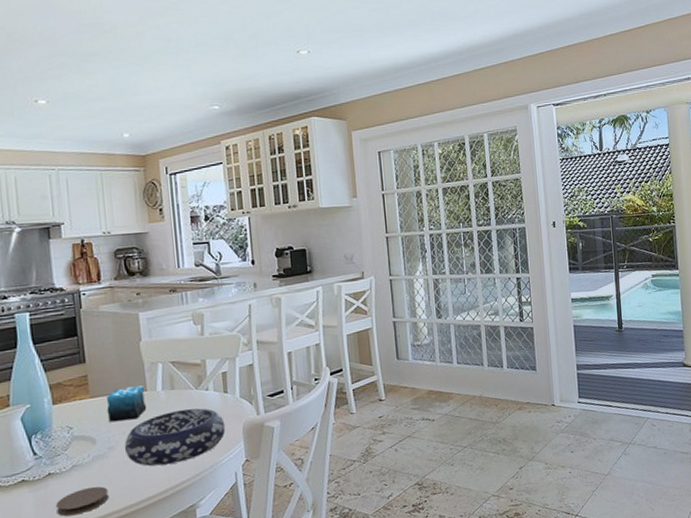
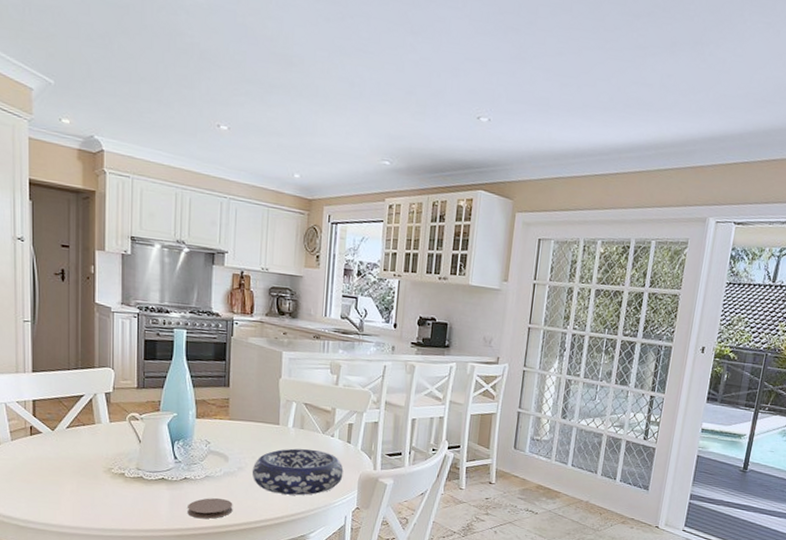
candle: present [107,385,147,423] -> none [241,417,277,448]

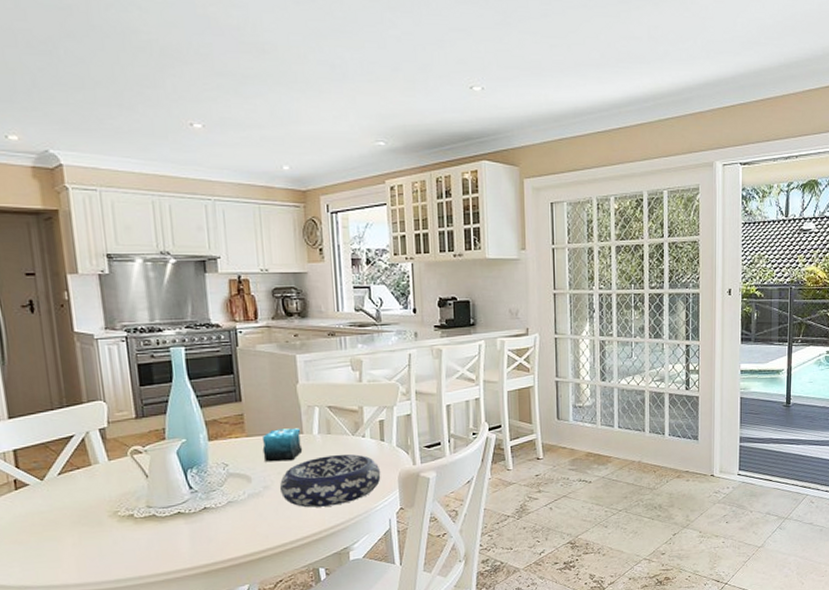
coaster: present [187,498,233,519] -> none [212,523,264,550]
candle: none [241,417,277,448] -> present [262,428,303,462]

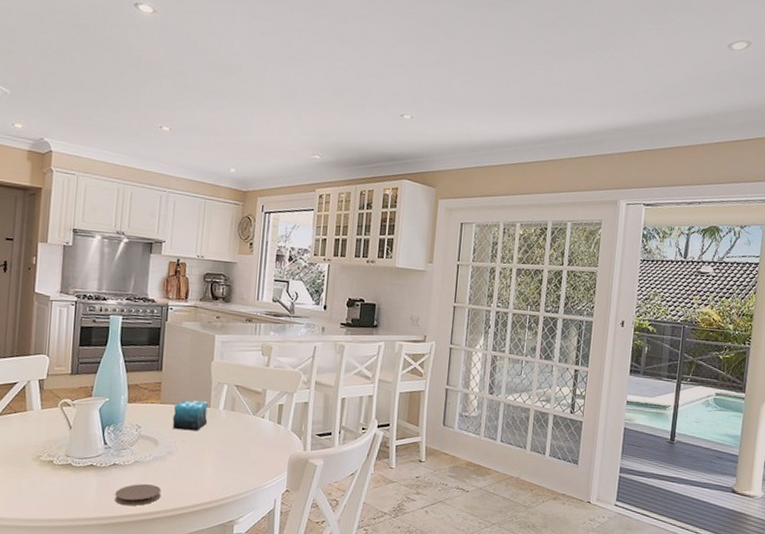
coaster: none [212,523,264,550] -> present [115,484,162,506]
decorative bowl: present [279,454,381,508] -> none [181,431,274,479]

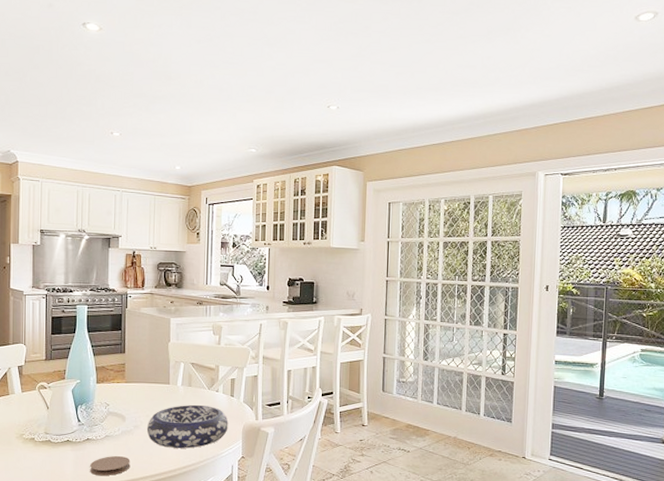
candle: present [172,400,208,431] -> none [137,378,168,406]
decorative bowl: none [181,431,274,479] -> present [146,404,229,449]

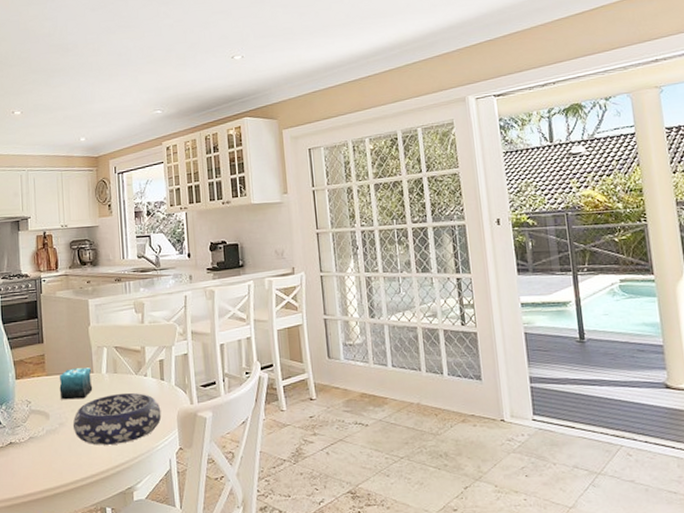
coaster: present [90,456,131,476] -> none [15,459,59,485]
candle: none [137,378,168,406] -> present [59,367,93,400]

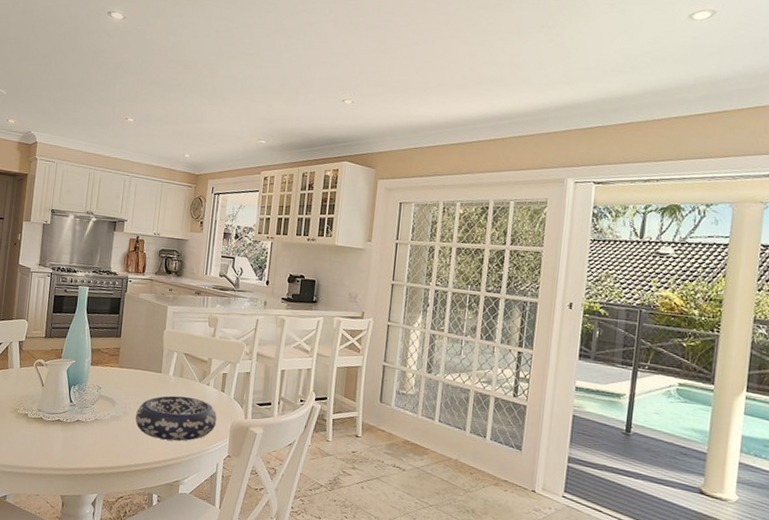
candle: present [59,367,93,400] -> none [128,365,160,395]

